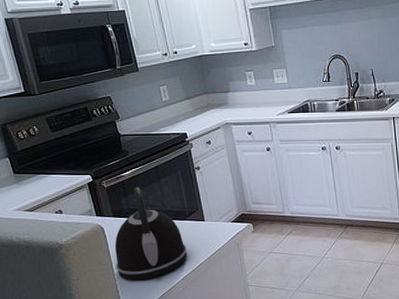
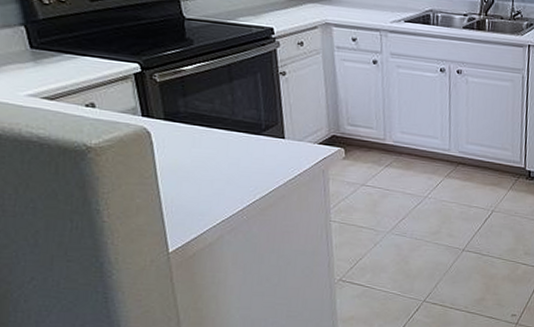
kettle: present [115,186,187,281] -> none [162,86,258,202]

